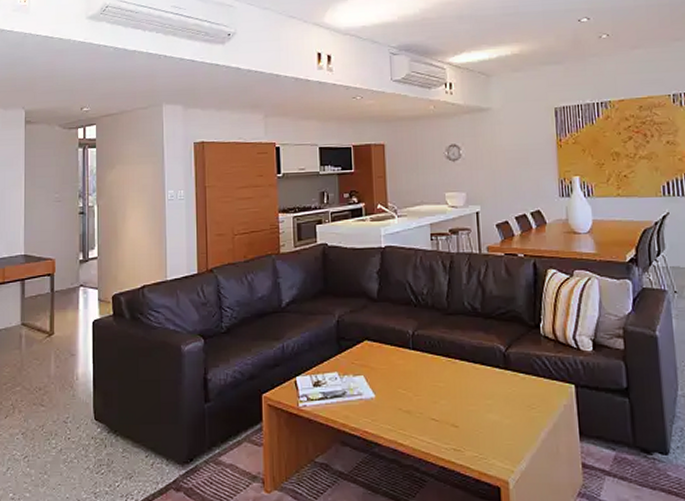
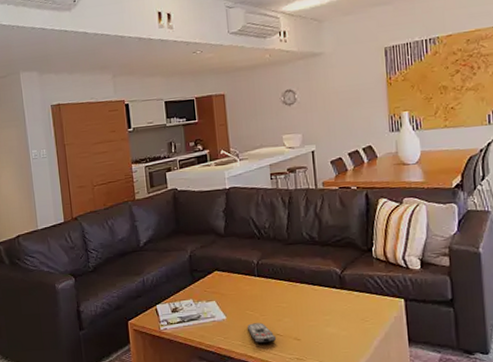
remote control: none [399,404,430,429] -> present [248,323,276,344]

